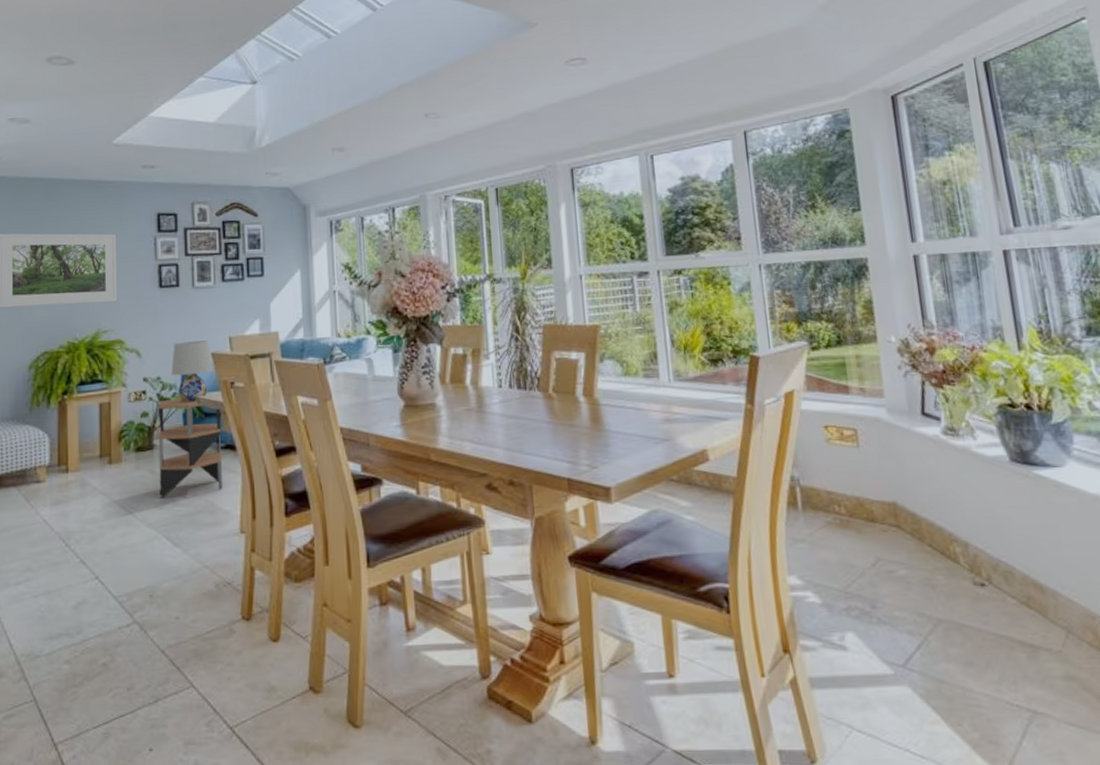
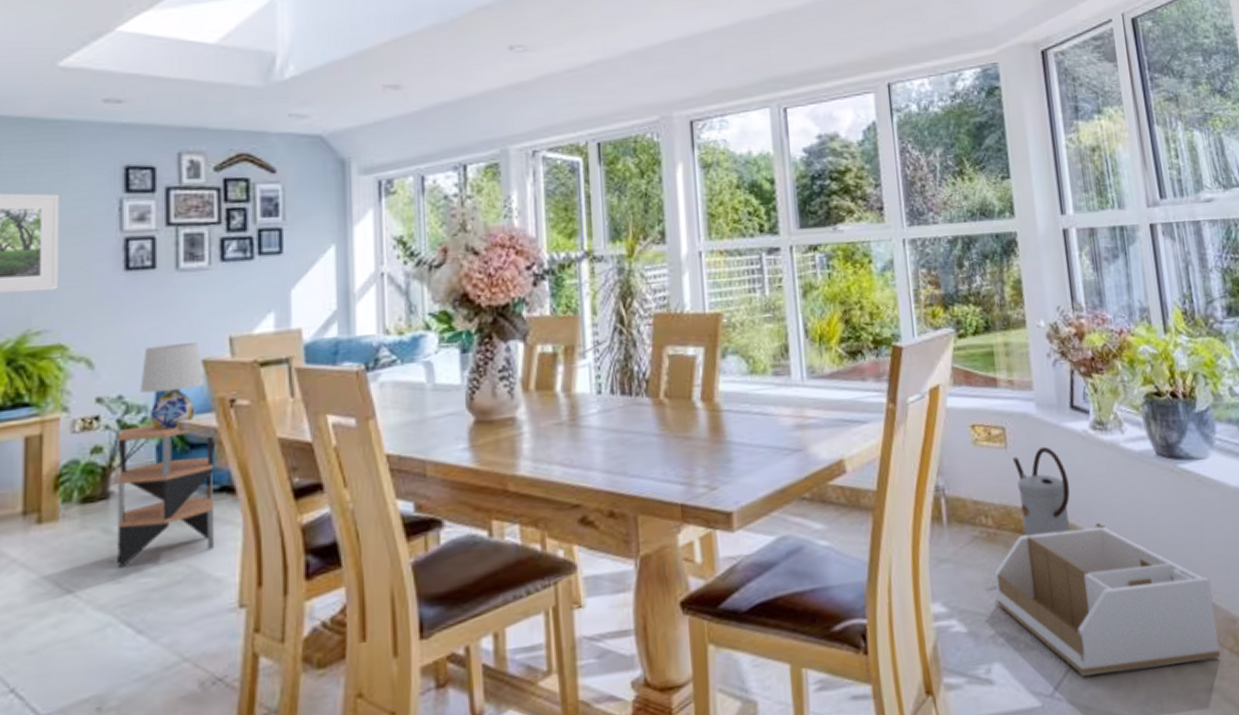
storage bin: none [847,518,1079,652] -> present [994,523,1221,676]
watering can: none [864,447,922,526] -> present [1012,446,1071,537]

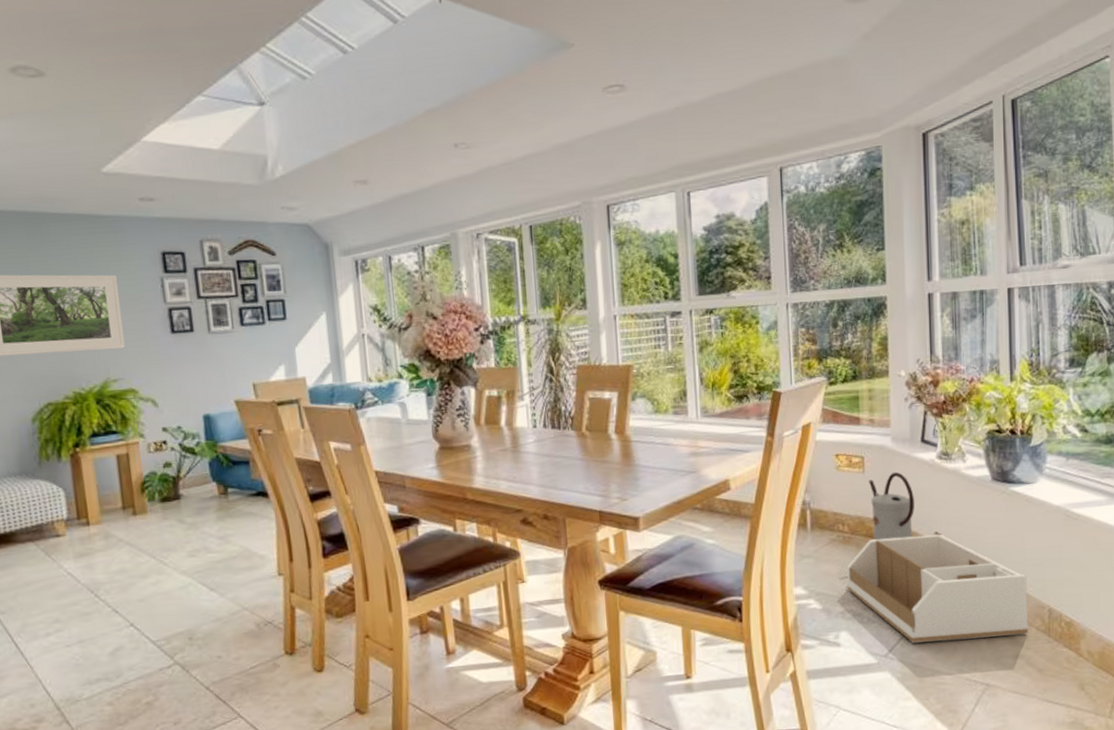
side table: present [117,423,215,568] -> none [180,446,258,546]
table lamp: present [140,342,205,431] -> none [192,388,238,452]

